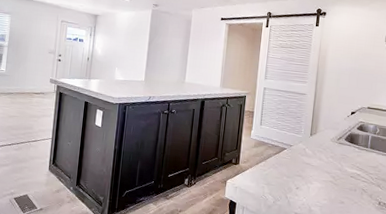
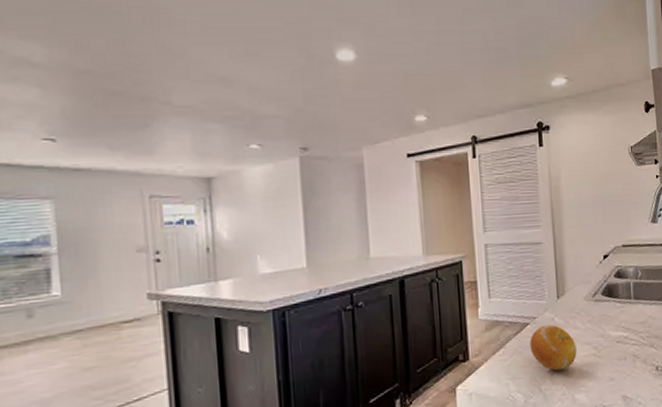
fruit: none [284,152,319,187] -> present [530,324,577,371]

